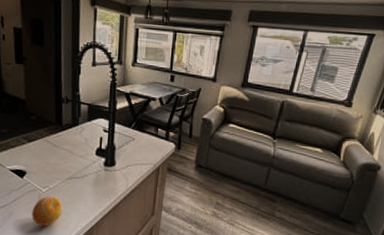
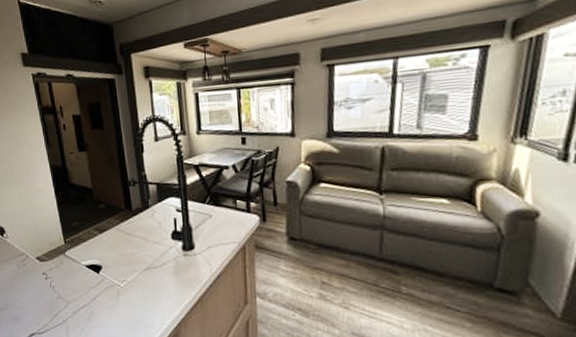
fruit: present [32,195,63,227] -> none [112,290,145,327]

